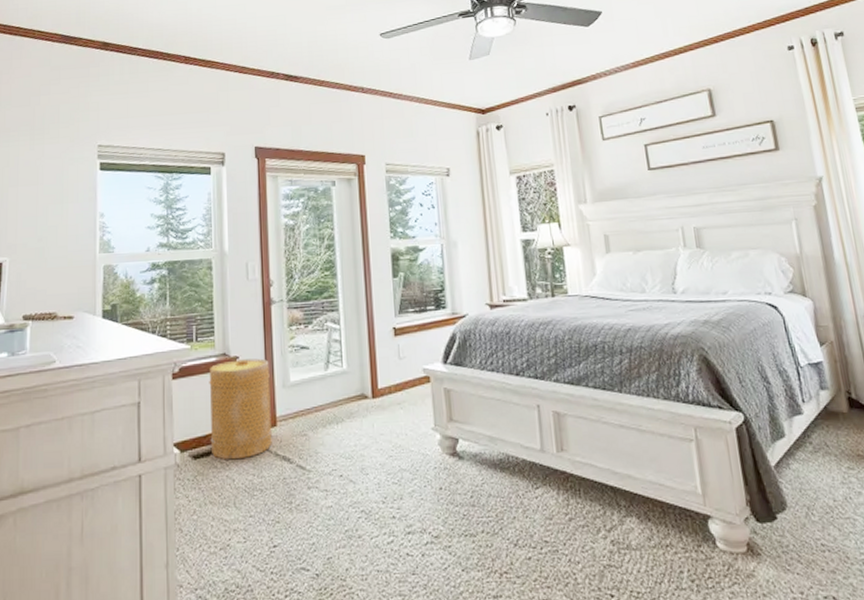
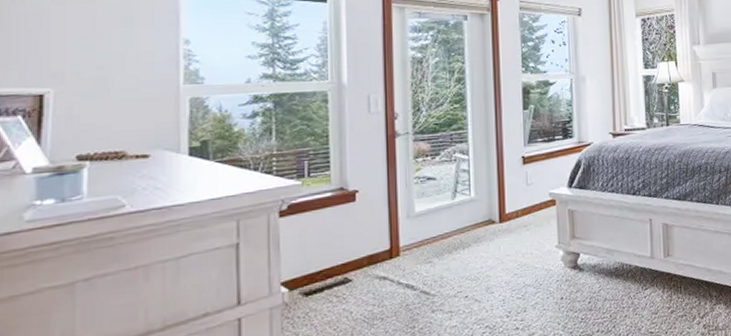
basket: present [209,358,273,460] -> none [323,191,396,293]

